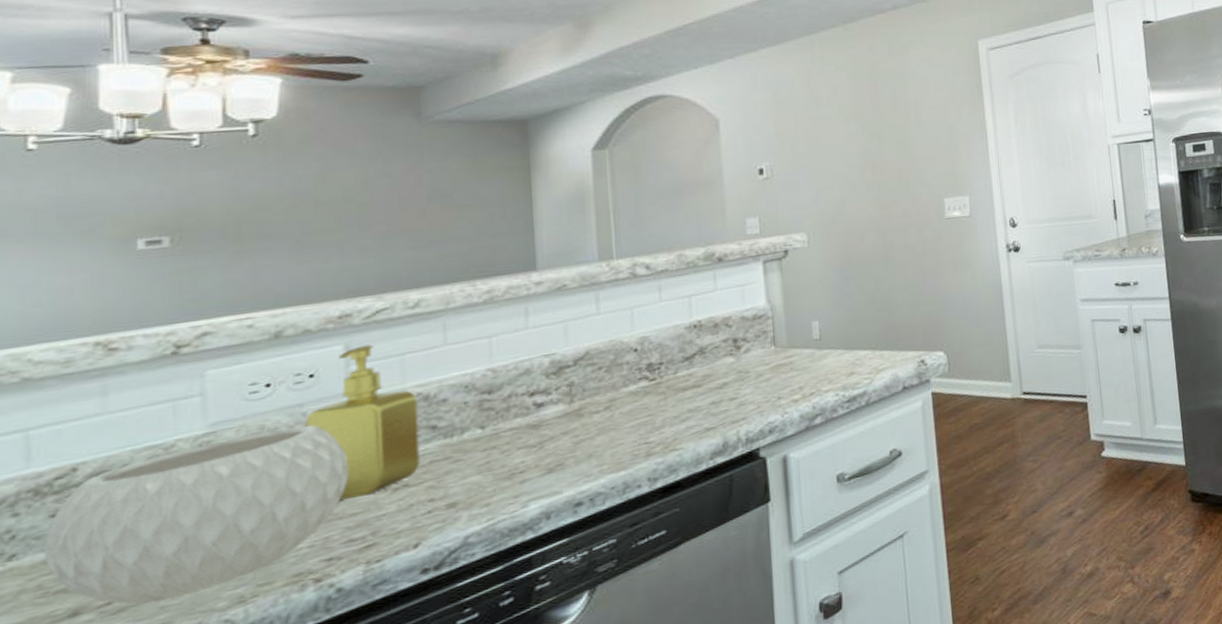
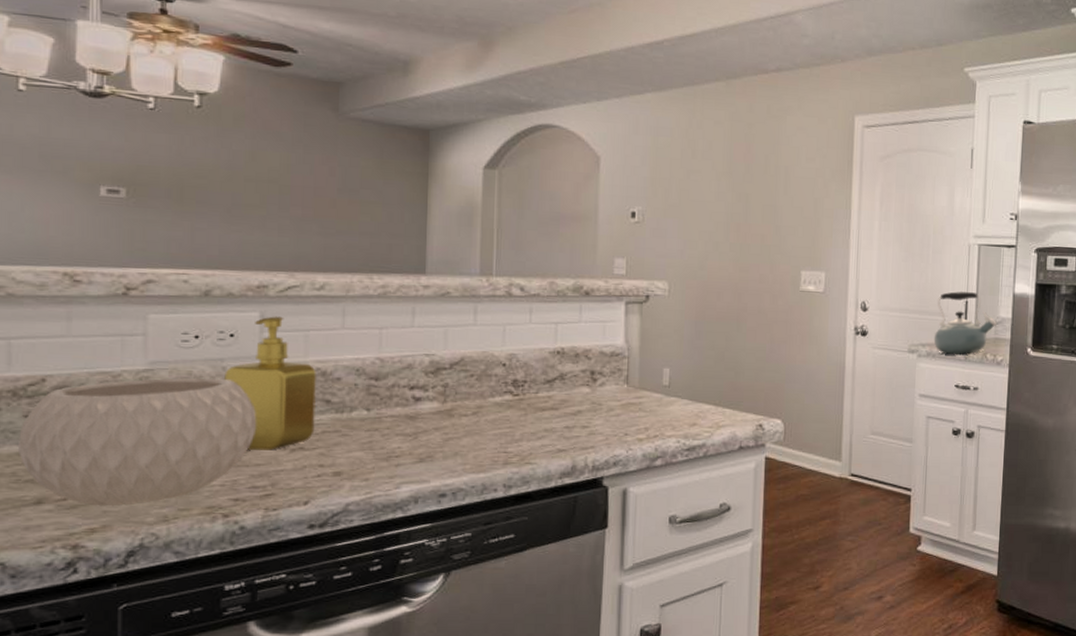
kettle: none [1084,190,1147,255] -> present [933,291,997,354]

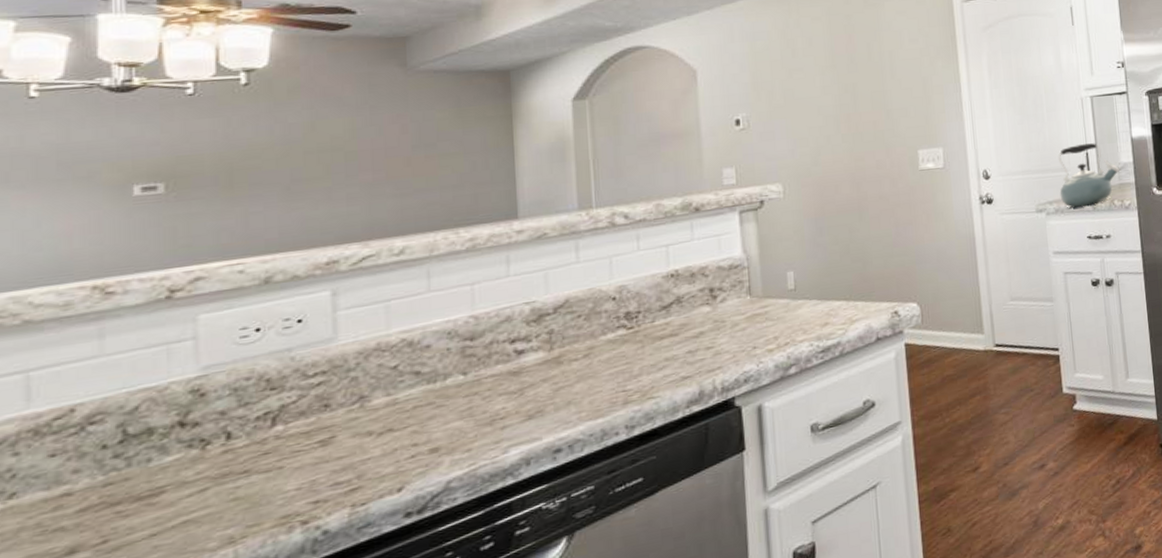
bowl: present [17,377,257,507] -> none [42,369,336,544]
soap dispenser: present [224,316,316,450] -> none [293,290,404,443]

